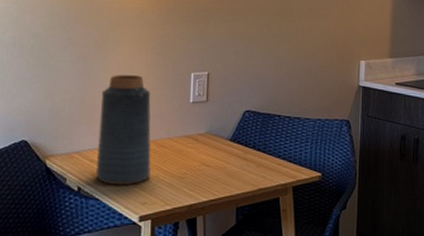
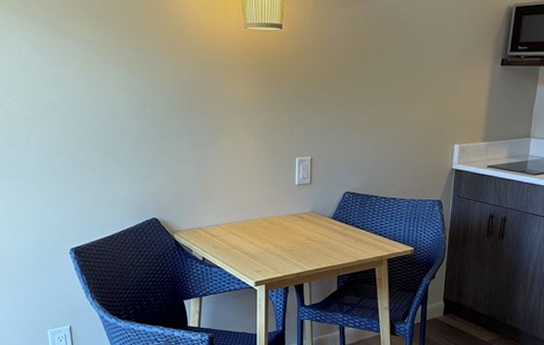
vase: present [95,75,151,186] -> none [216,160,263,257]

